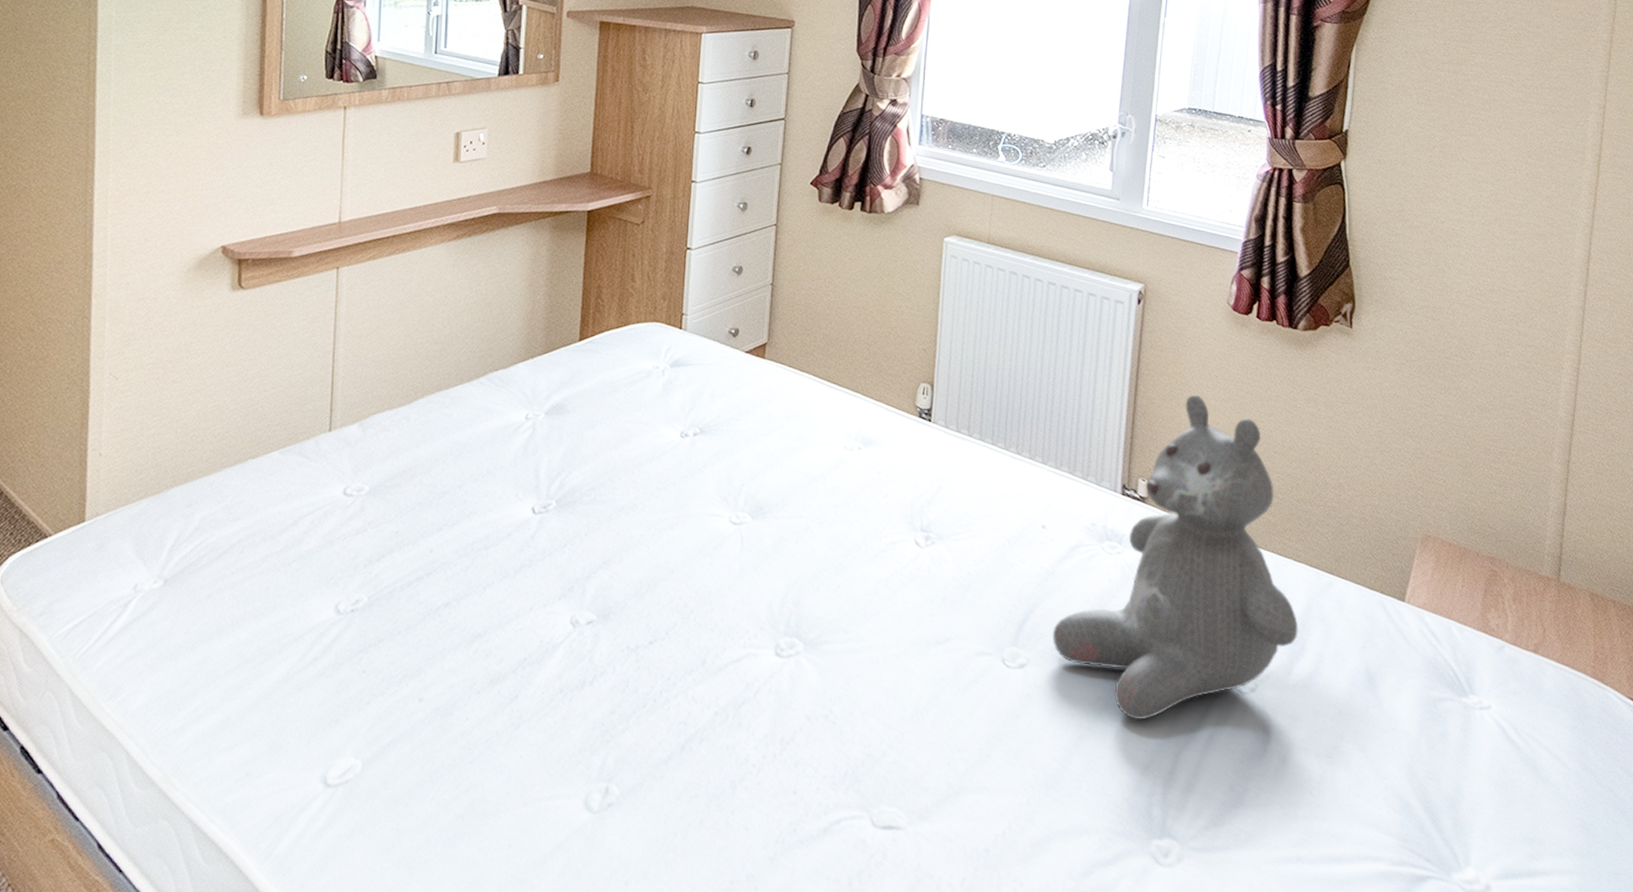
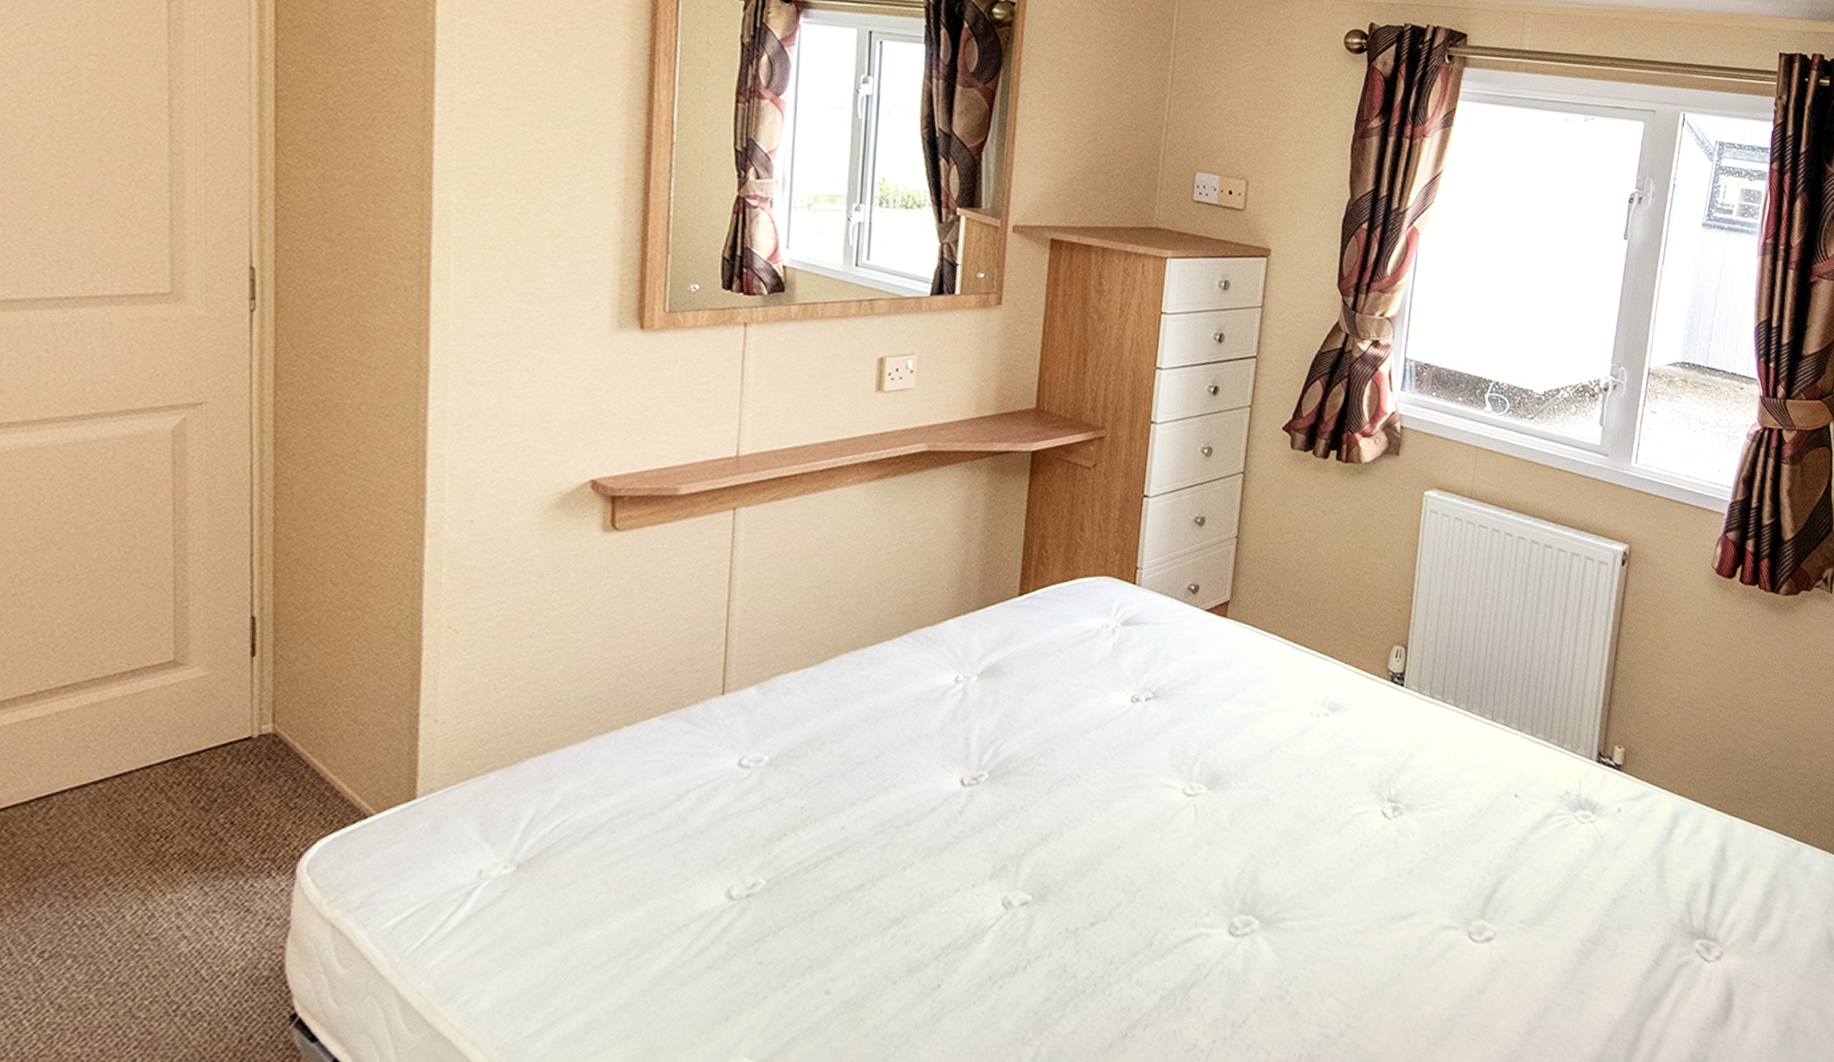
teddy bear: present [1052,394,1299,720] -> none [1520,659,1765,992]

